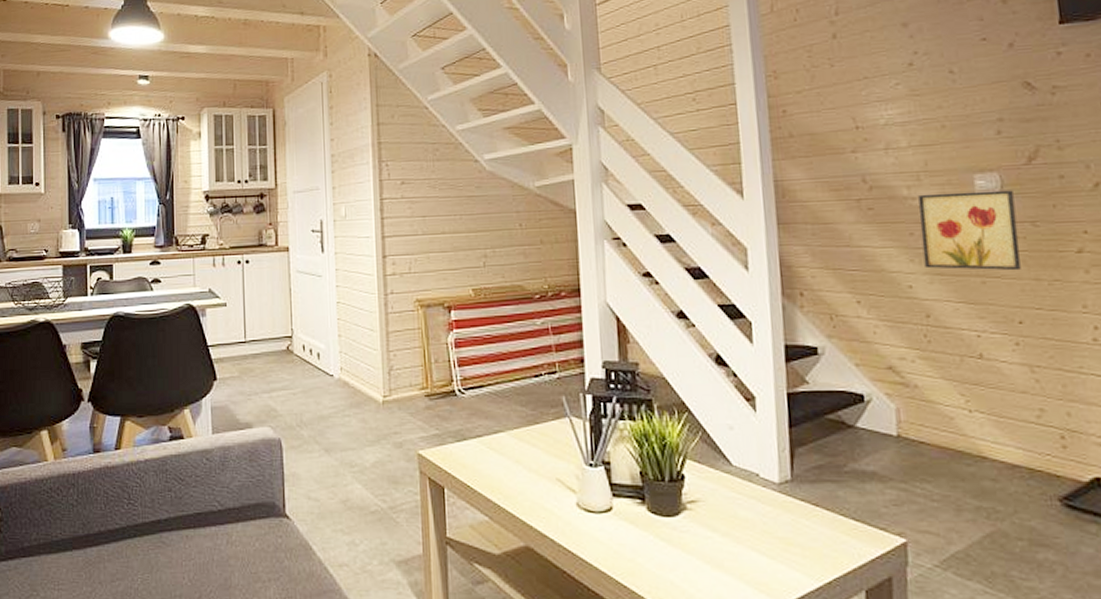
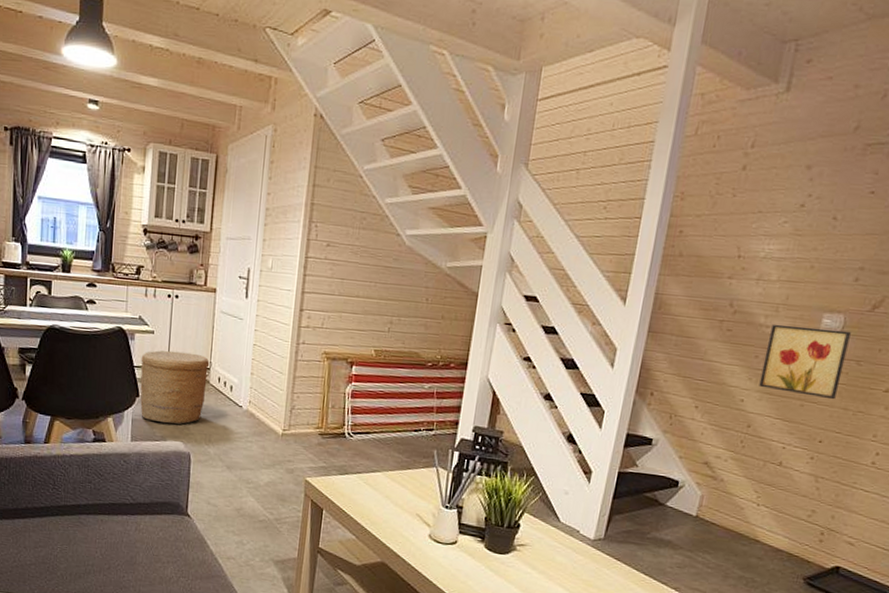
basket: none [215,322,291,407] -> present [140,350,210,425]

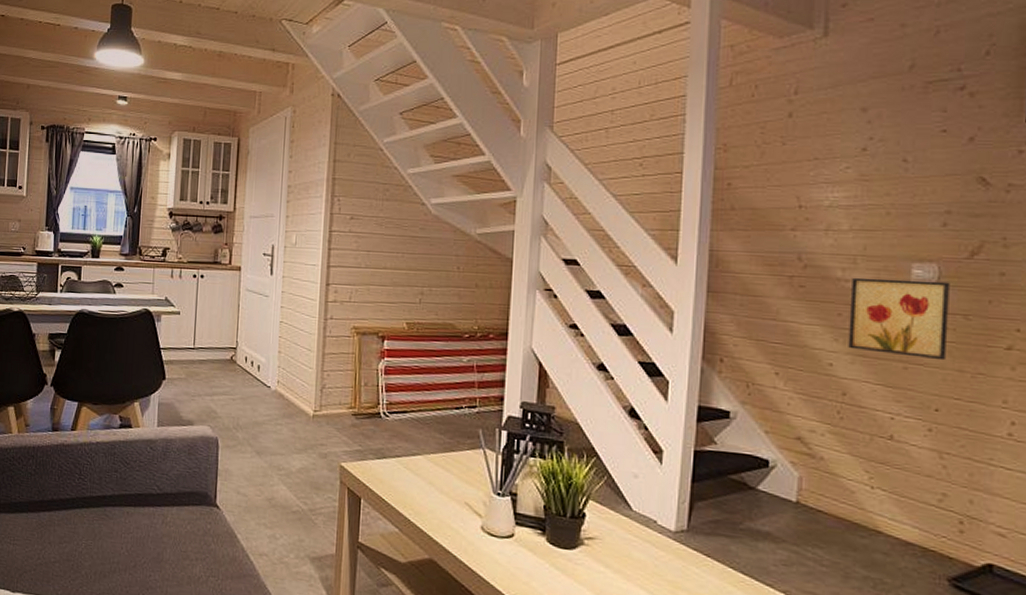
basket: present [140,350,210,425] -> none [166,331,236,408]

